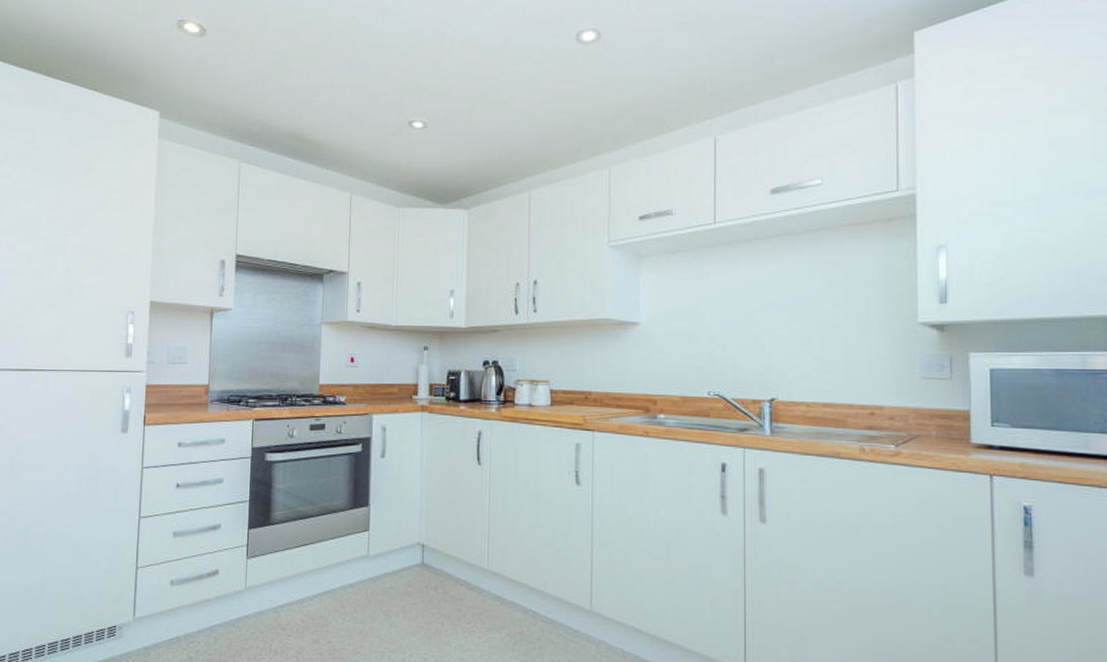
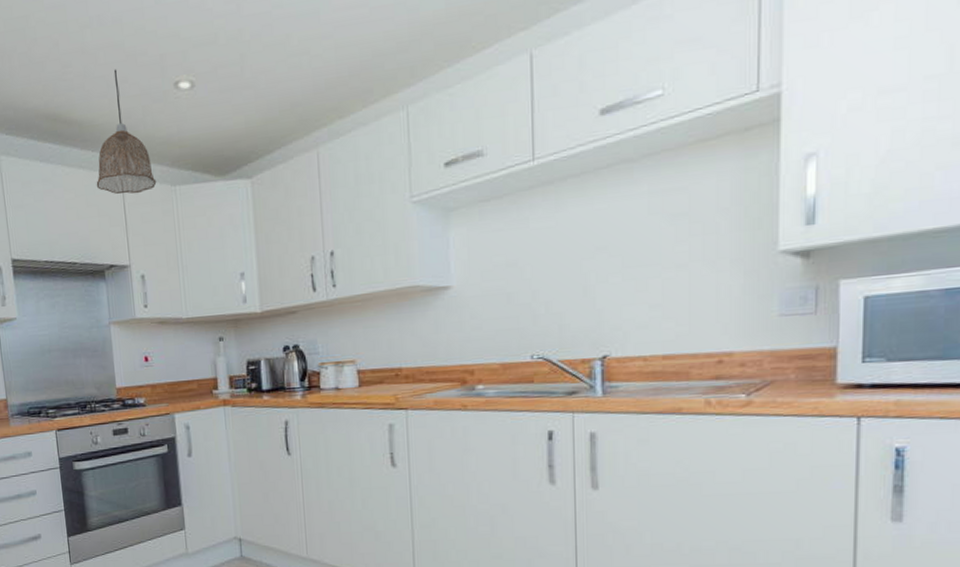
pendant lamp: none [326,104,383,210] -> present [96,69,157,194]

